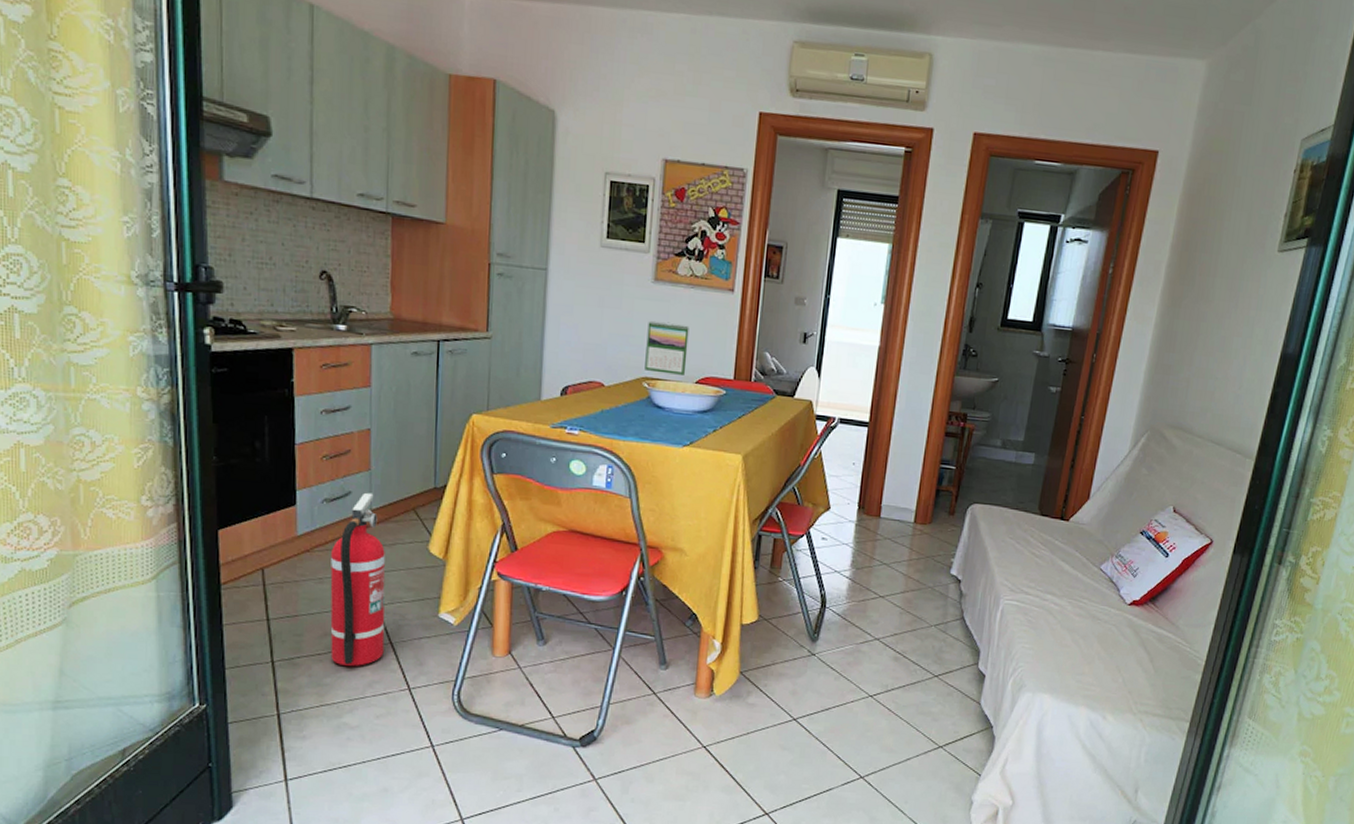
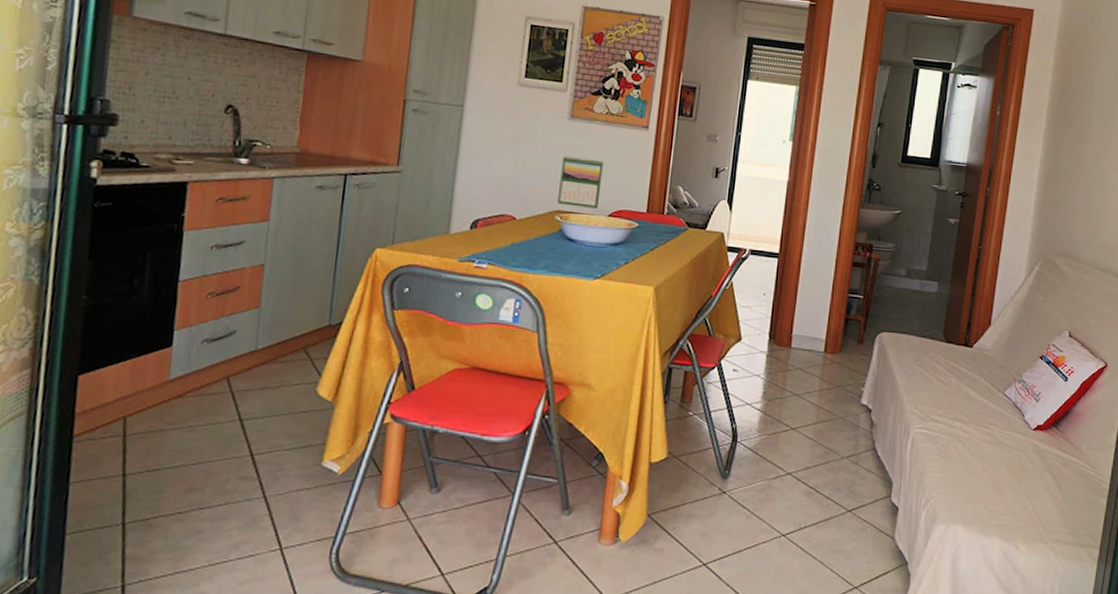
fire extinguisher: present [330,492,386,667] -> none [193,331,268,526]

